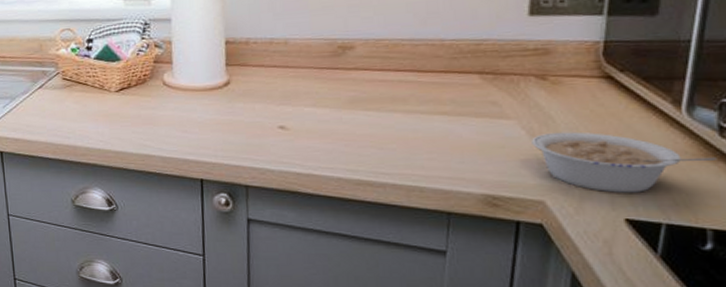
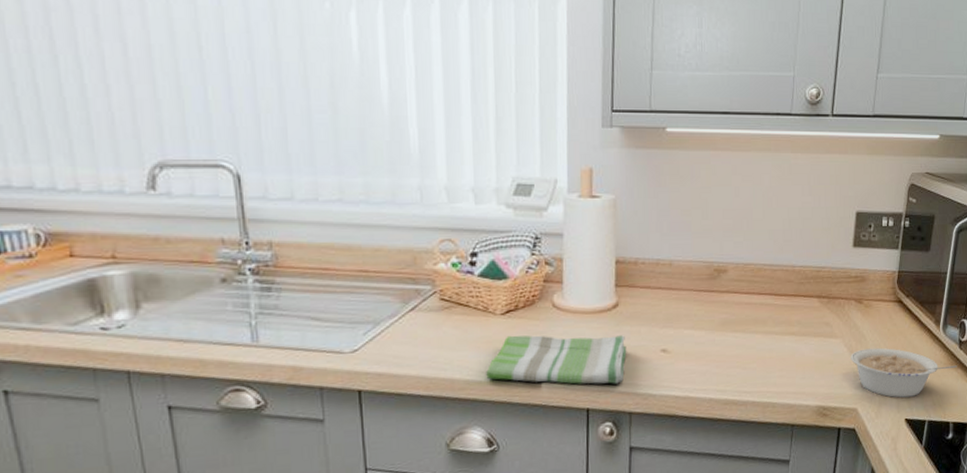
dish towel: none [104,110,241,158] -> present [486,335,627,384]

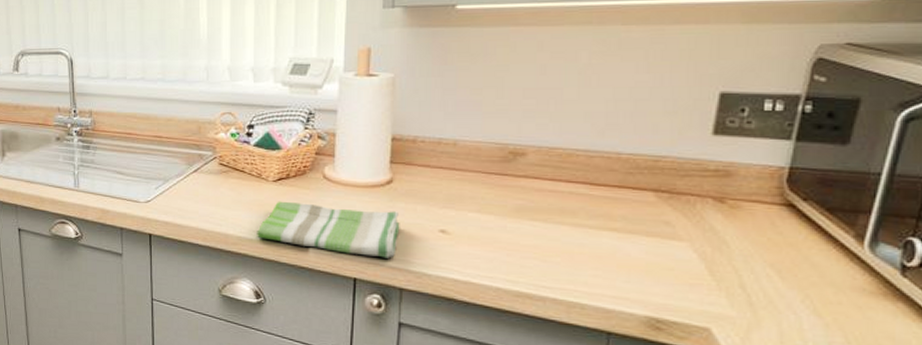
legume: present [851,347,957,398] -> none [703,258,896,328]

